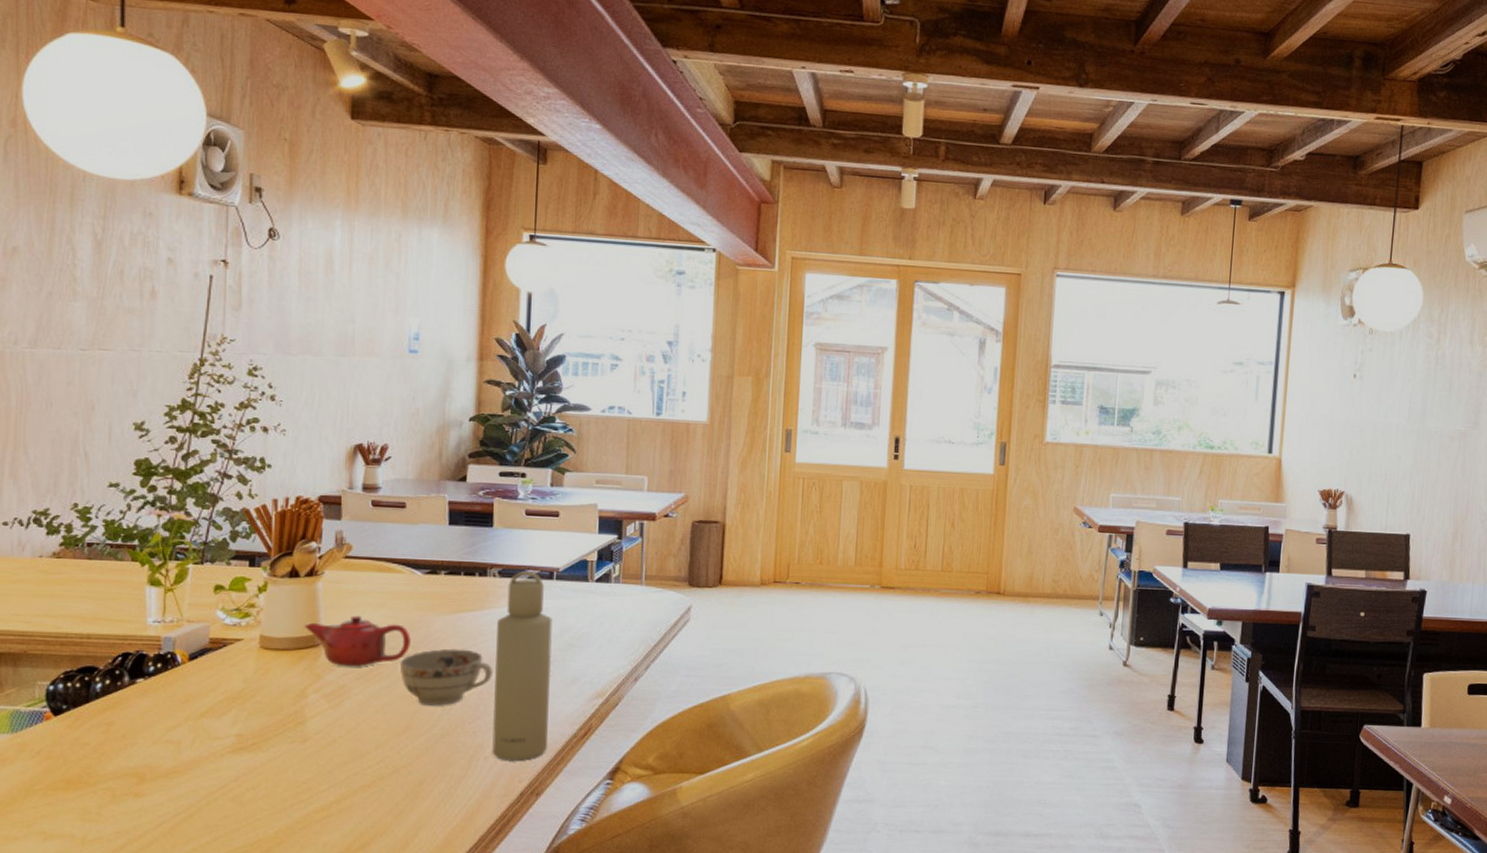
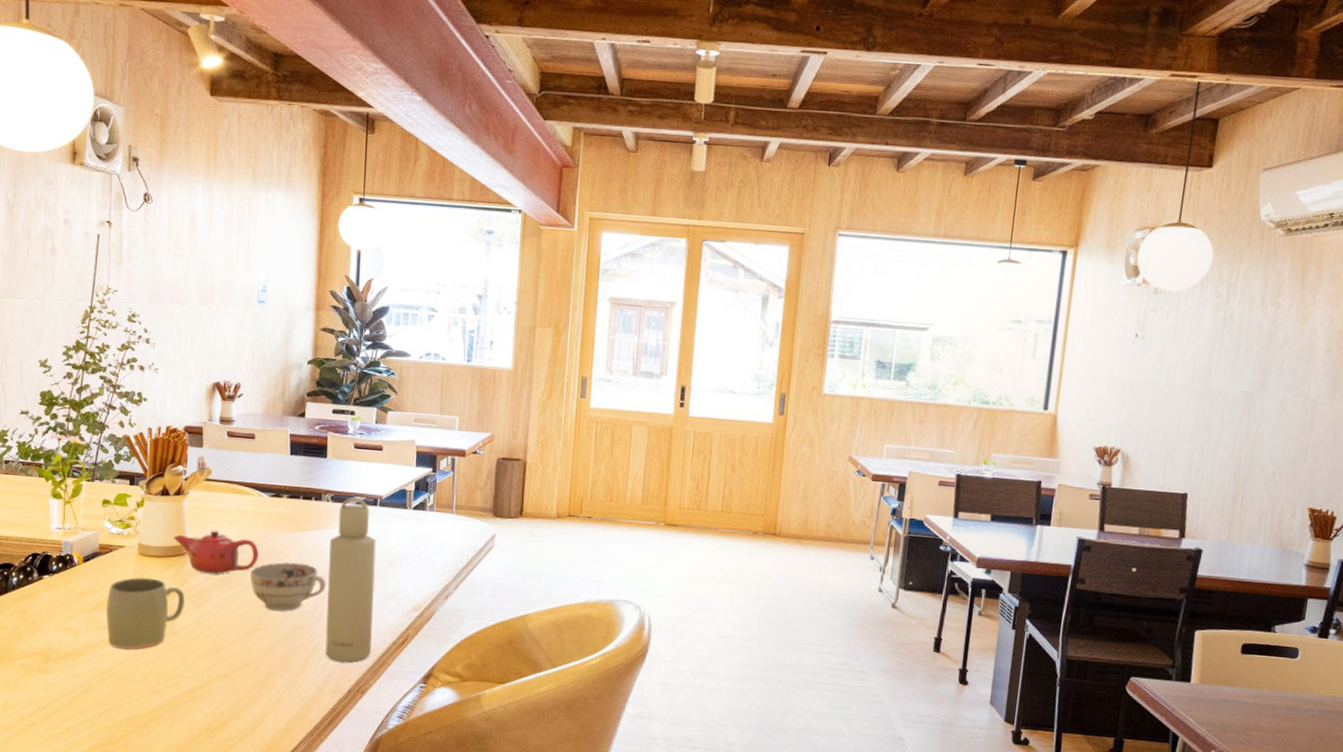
mug: none [217,675,318,761] -> present [105,577,185,649]

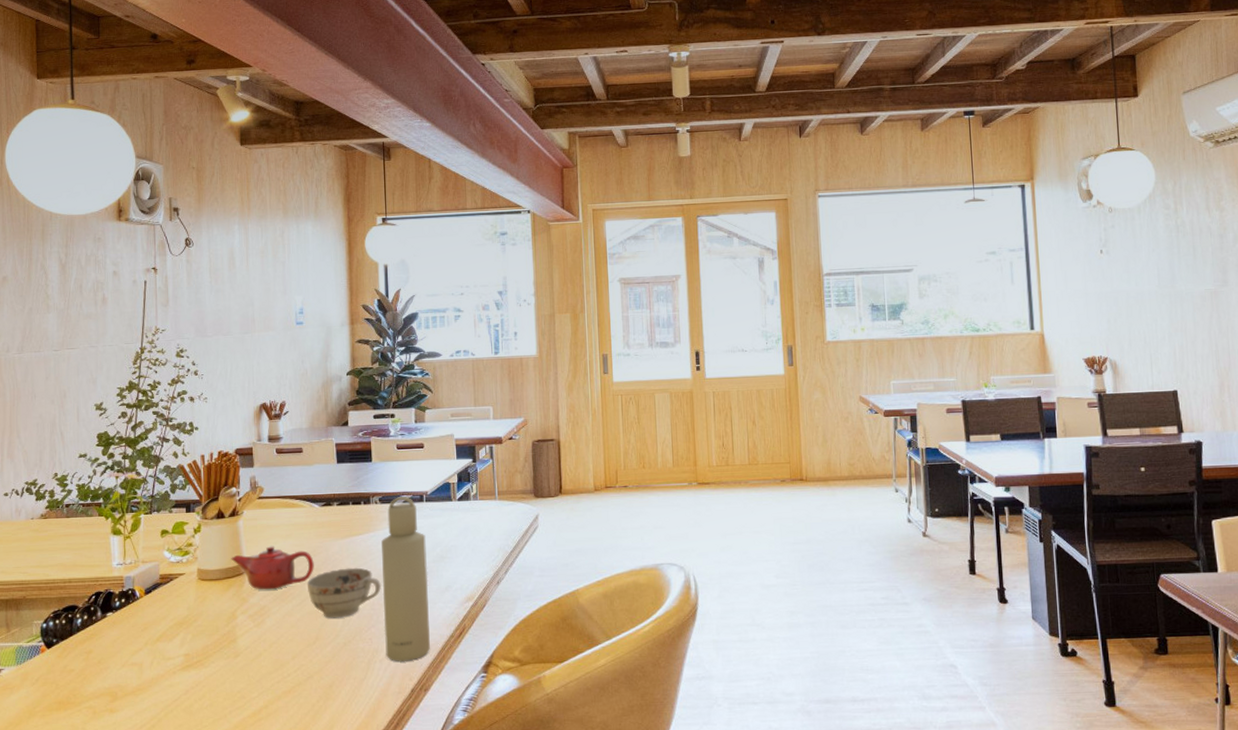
mug: present [105,577,185,649] -> none [169,601,246,677]

